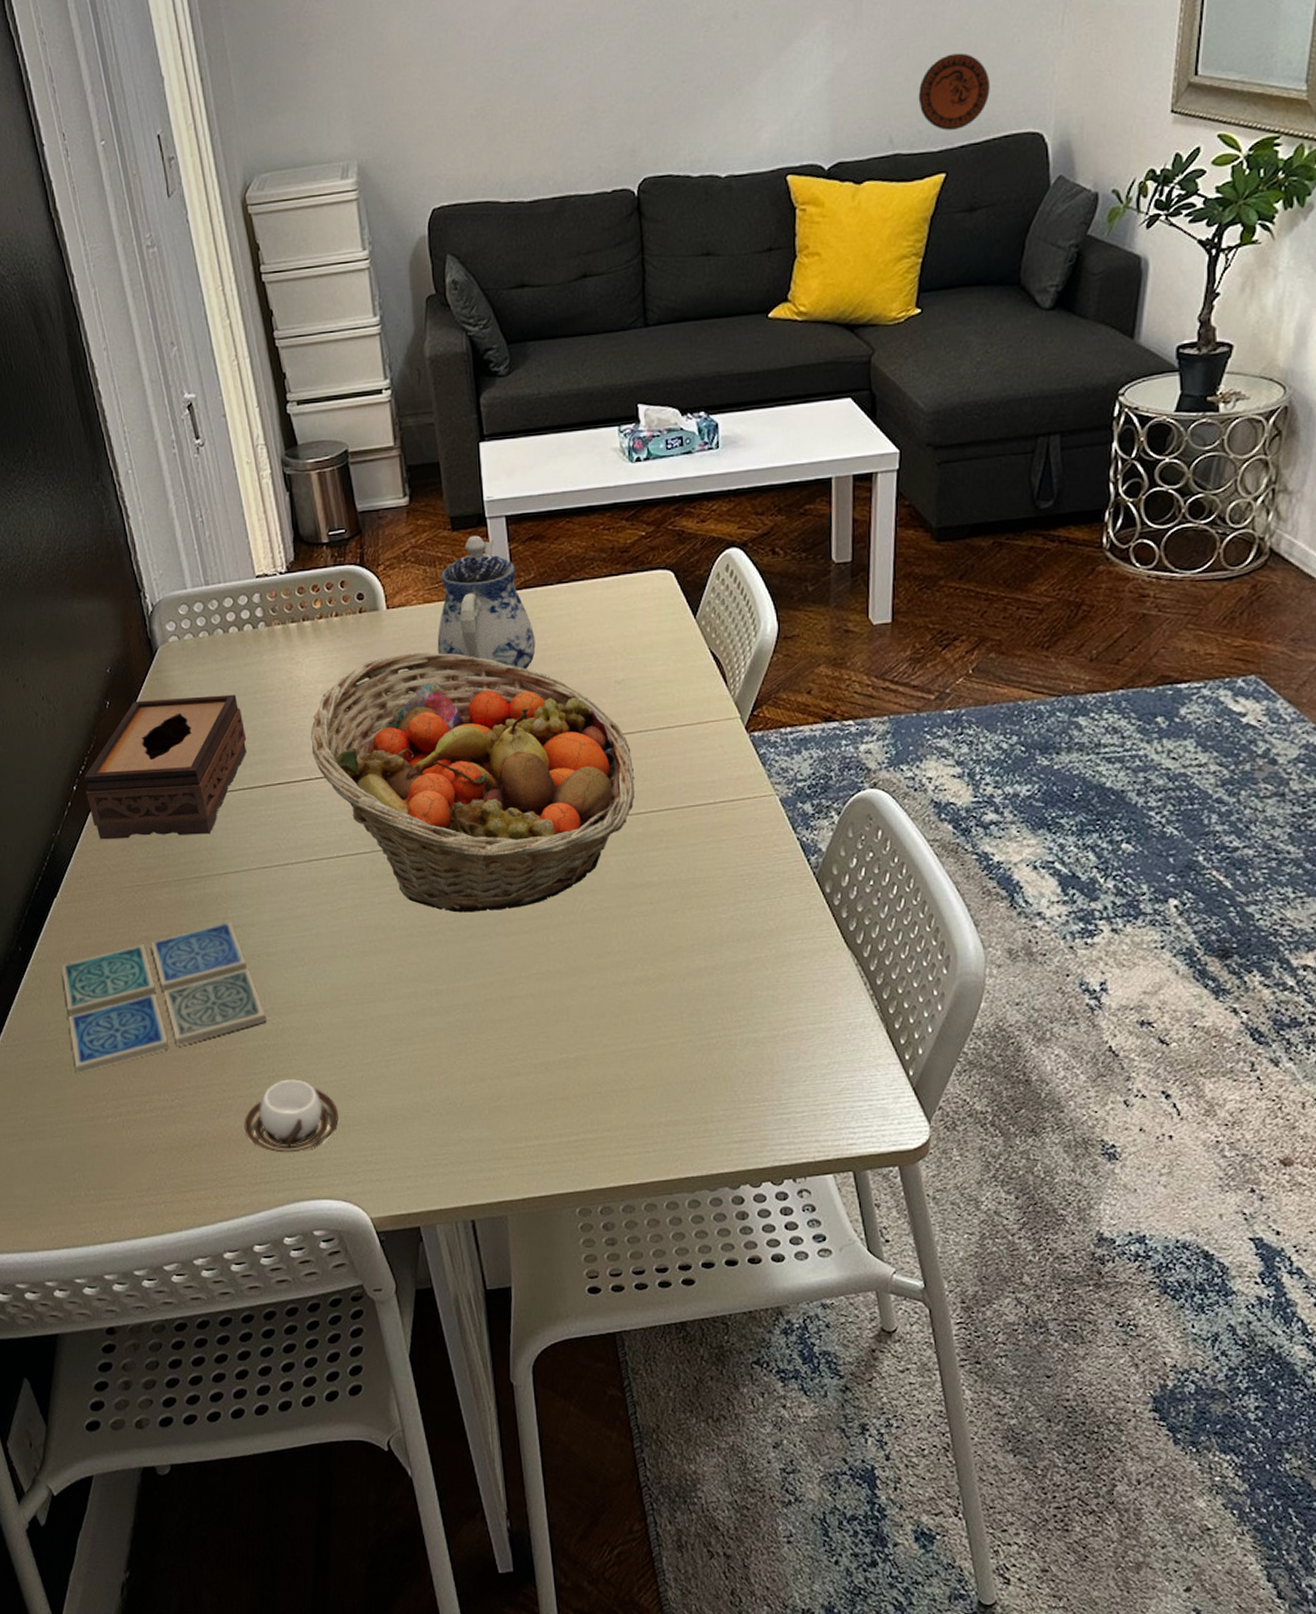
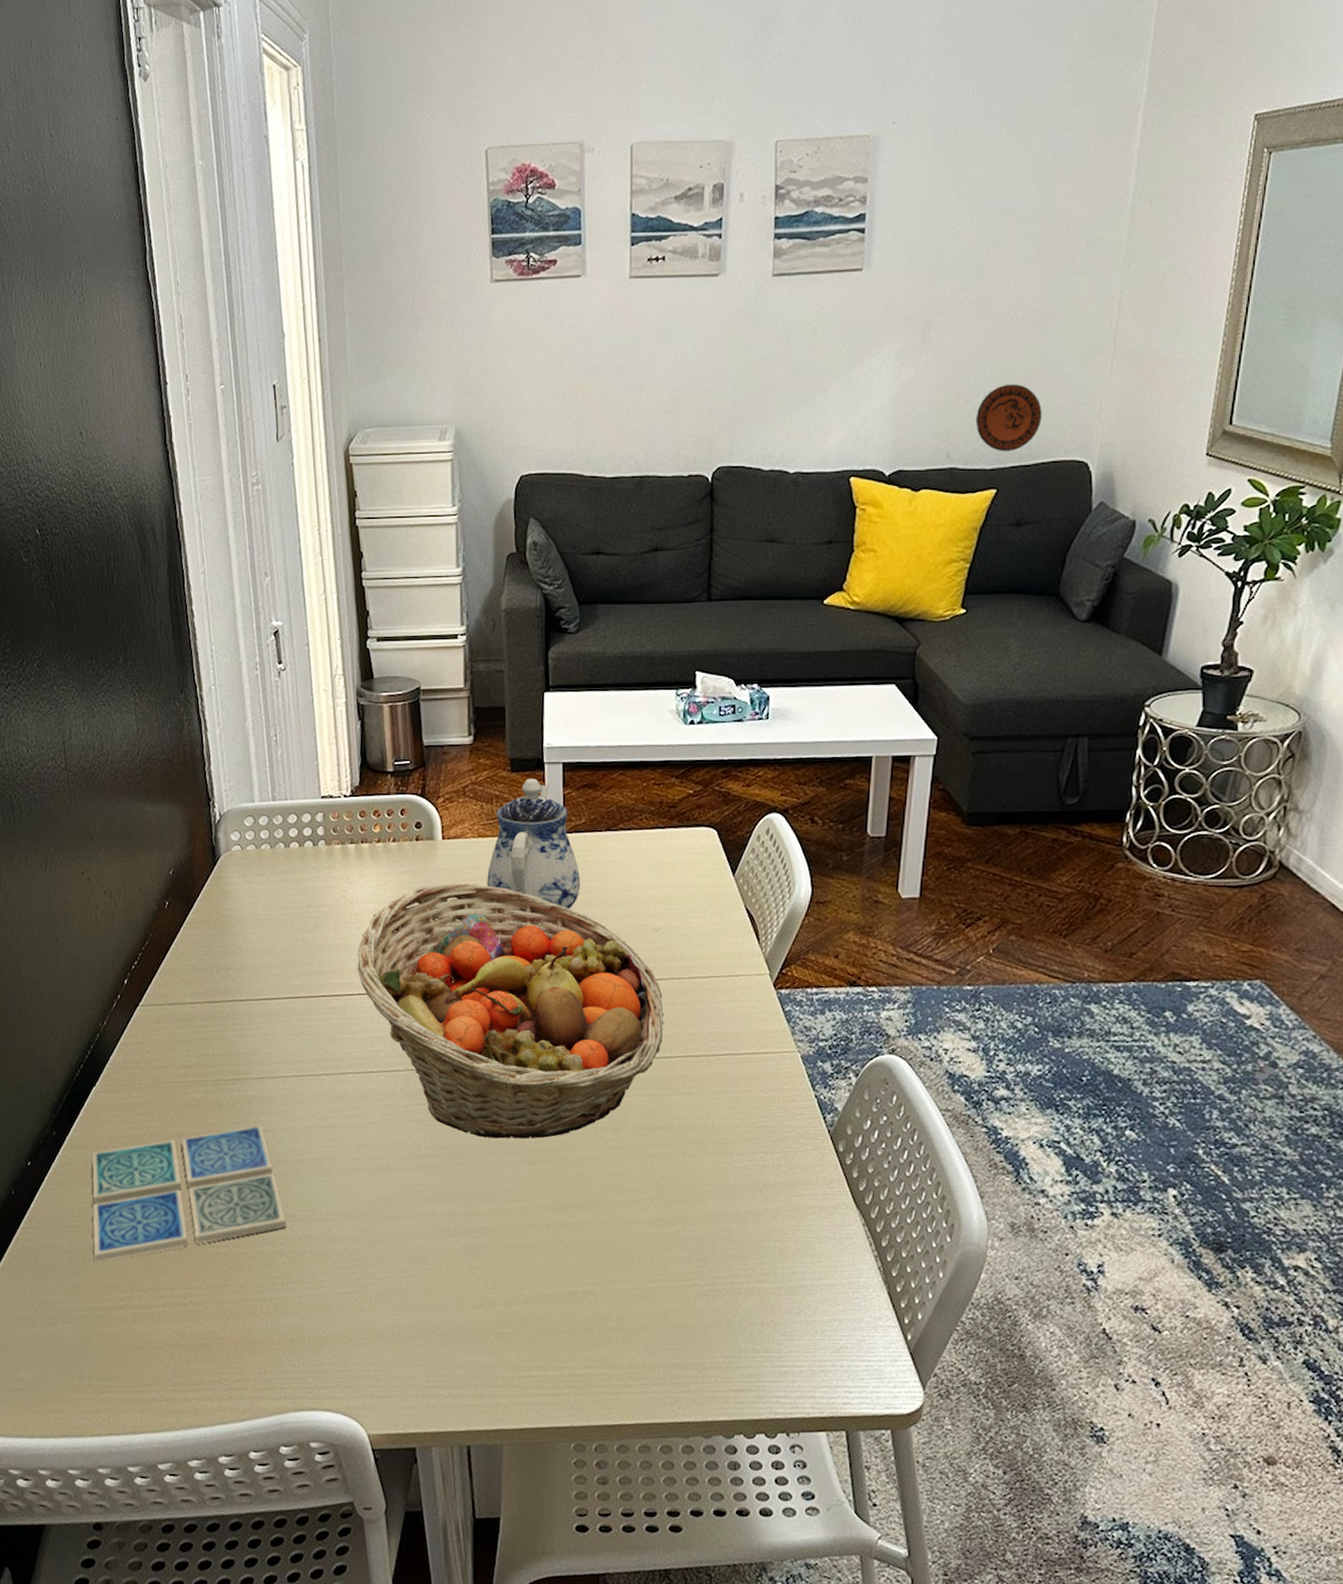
tissue box: present [84,694,247,840] -> none [136,904,296,1039]
cup: present [244,1079,338,1153] -> none [253,1287,347,1361]

